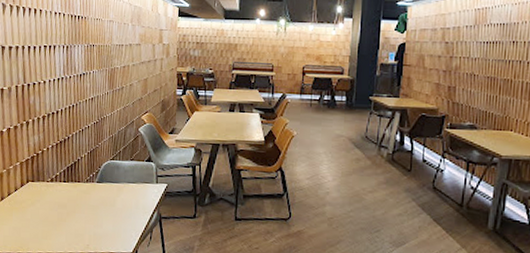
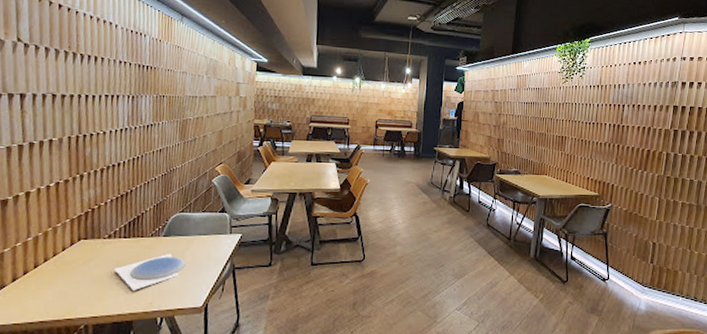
plate: none [56,198,117,232] -> present [114,253,186,290]

